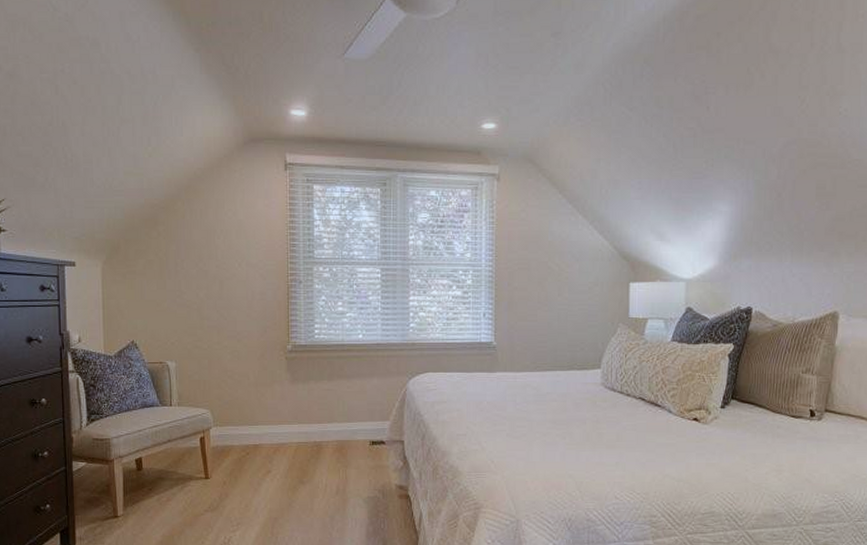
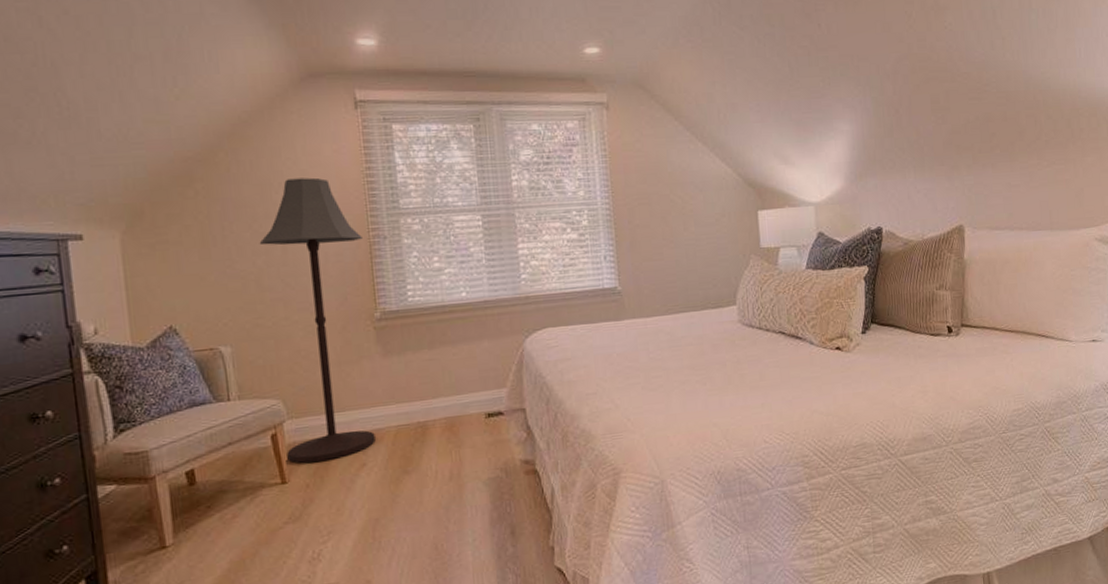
floor lamp: none [202,227,282,464] -> present [259,177,376,463]

